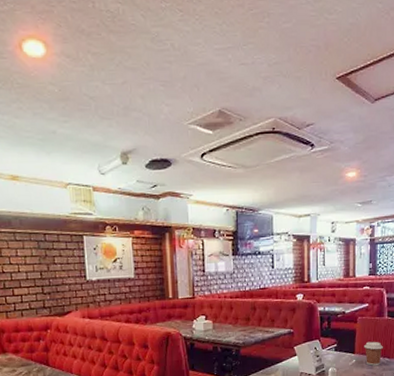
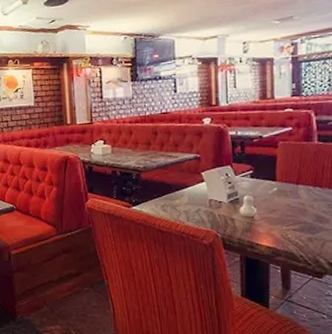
coffee cup: present [364,341,383,366] -> none [287,168,313,195]

